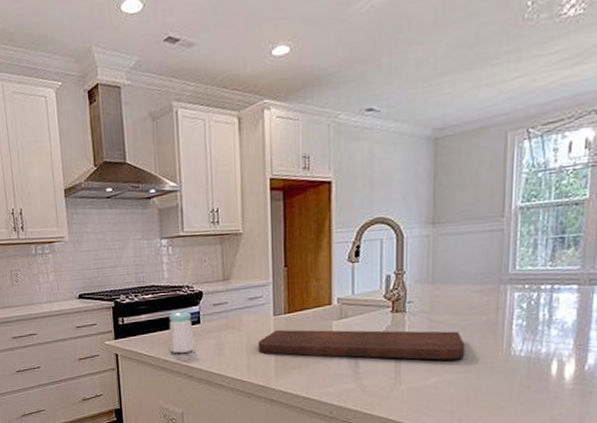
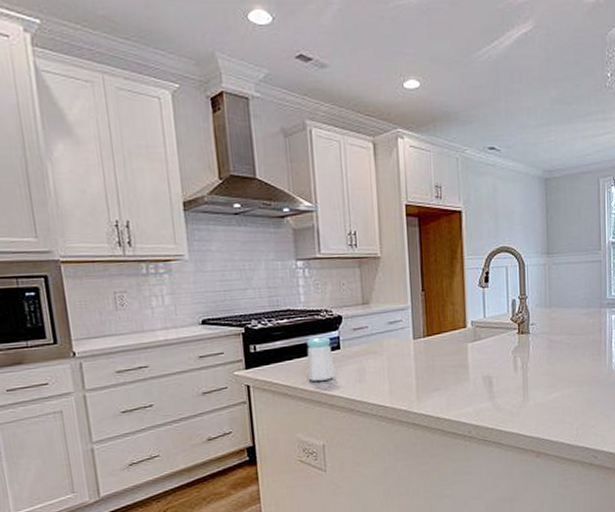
cutting board: present [257,329,466,360] -> none [399,349,578,378]

